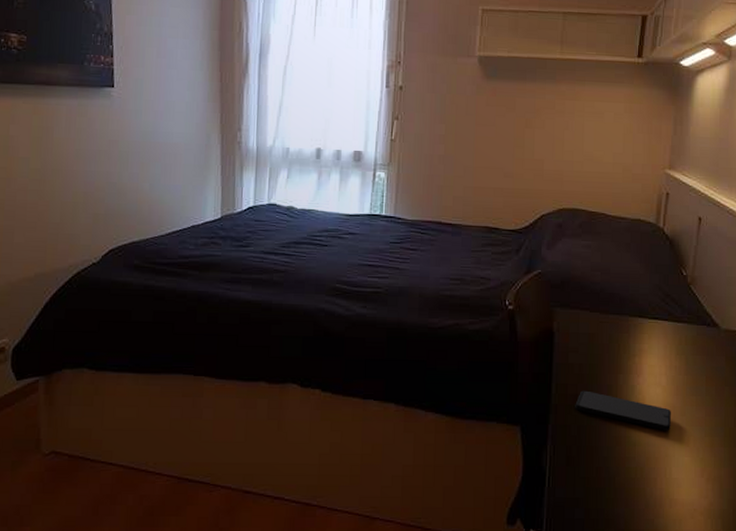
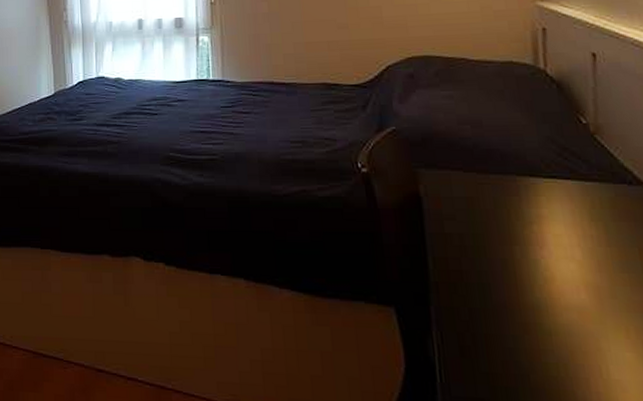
smartphone: present [575,390,671,431] -> none [461,265,598,318]

